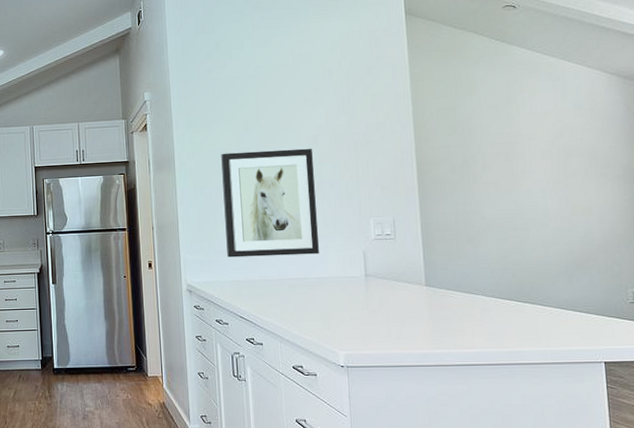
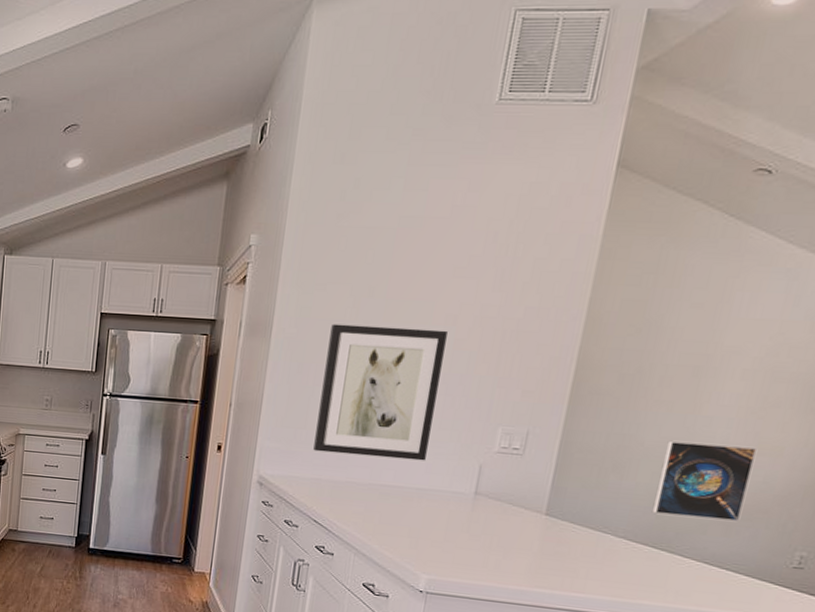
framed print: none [503,209,577,274] -> present [651,440,758,522]

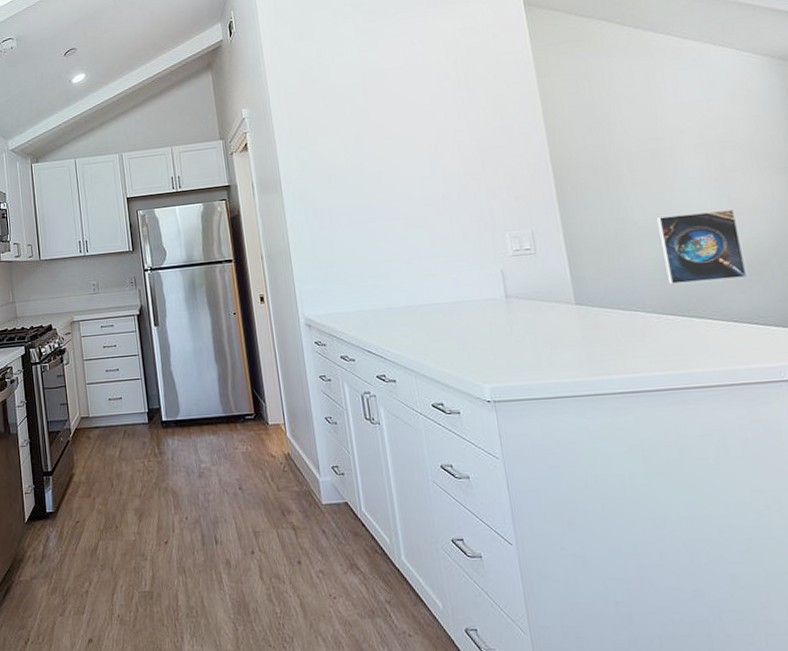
wall art: present [313,324,448,461] -> none [332,158,451,286]

